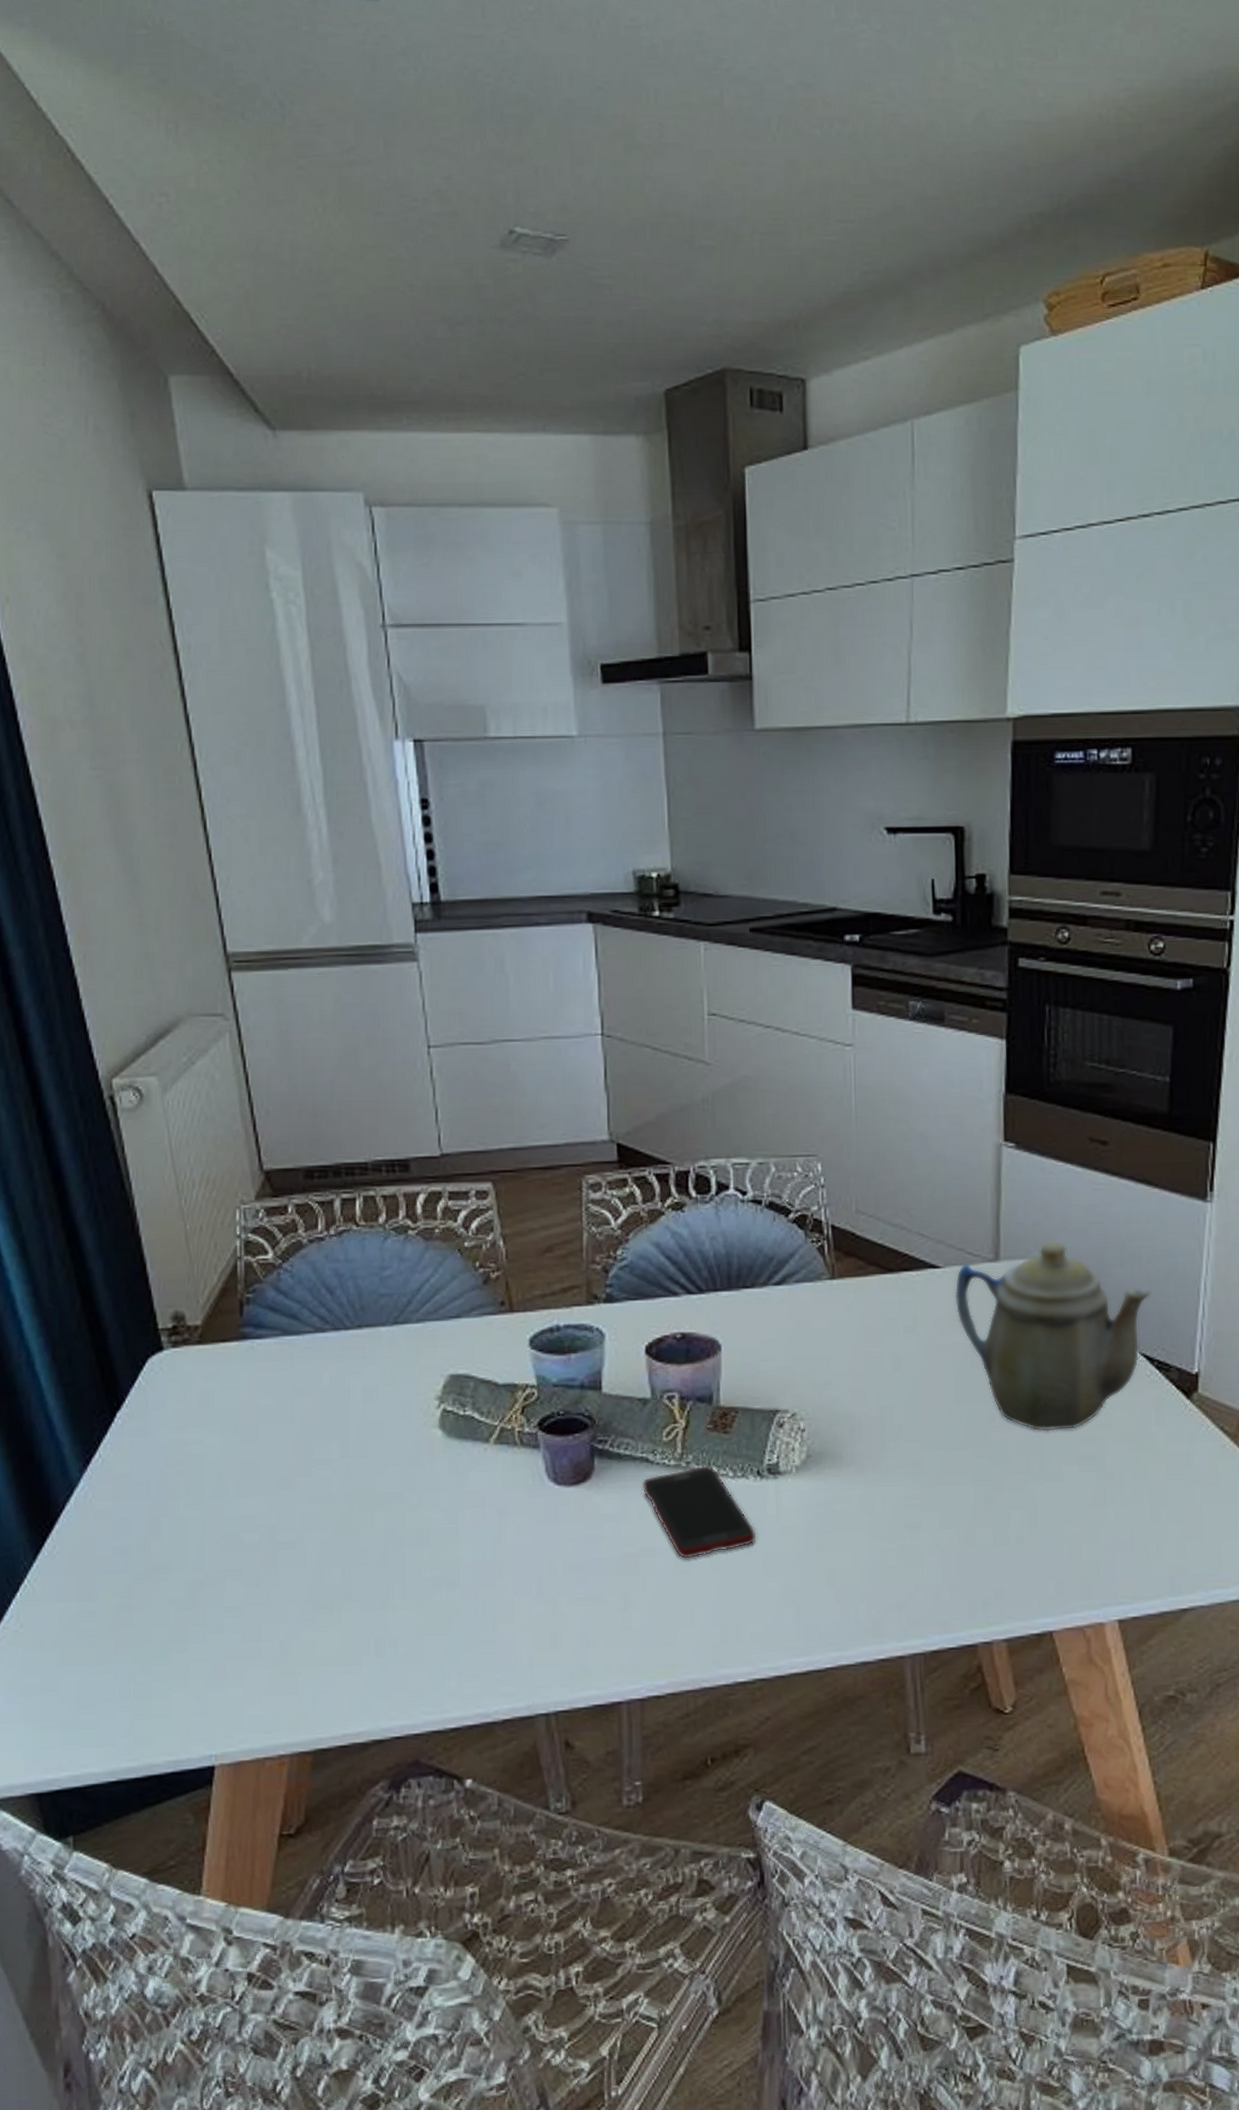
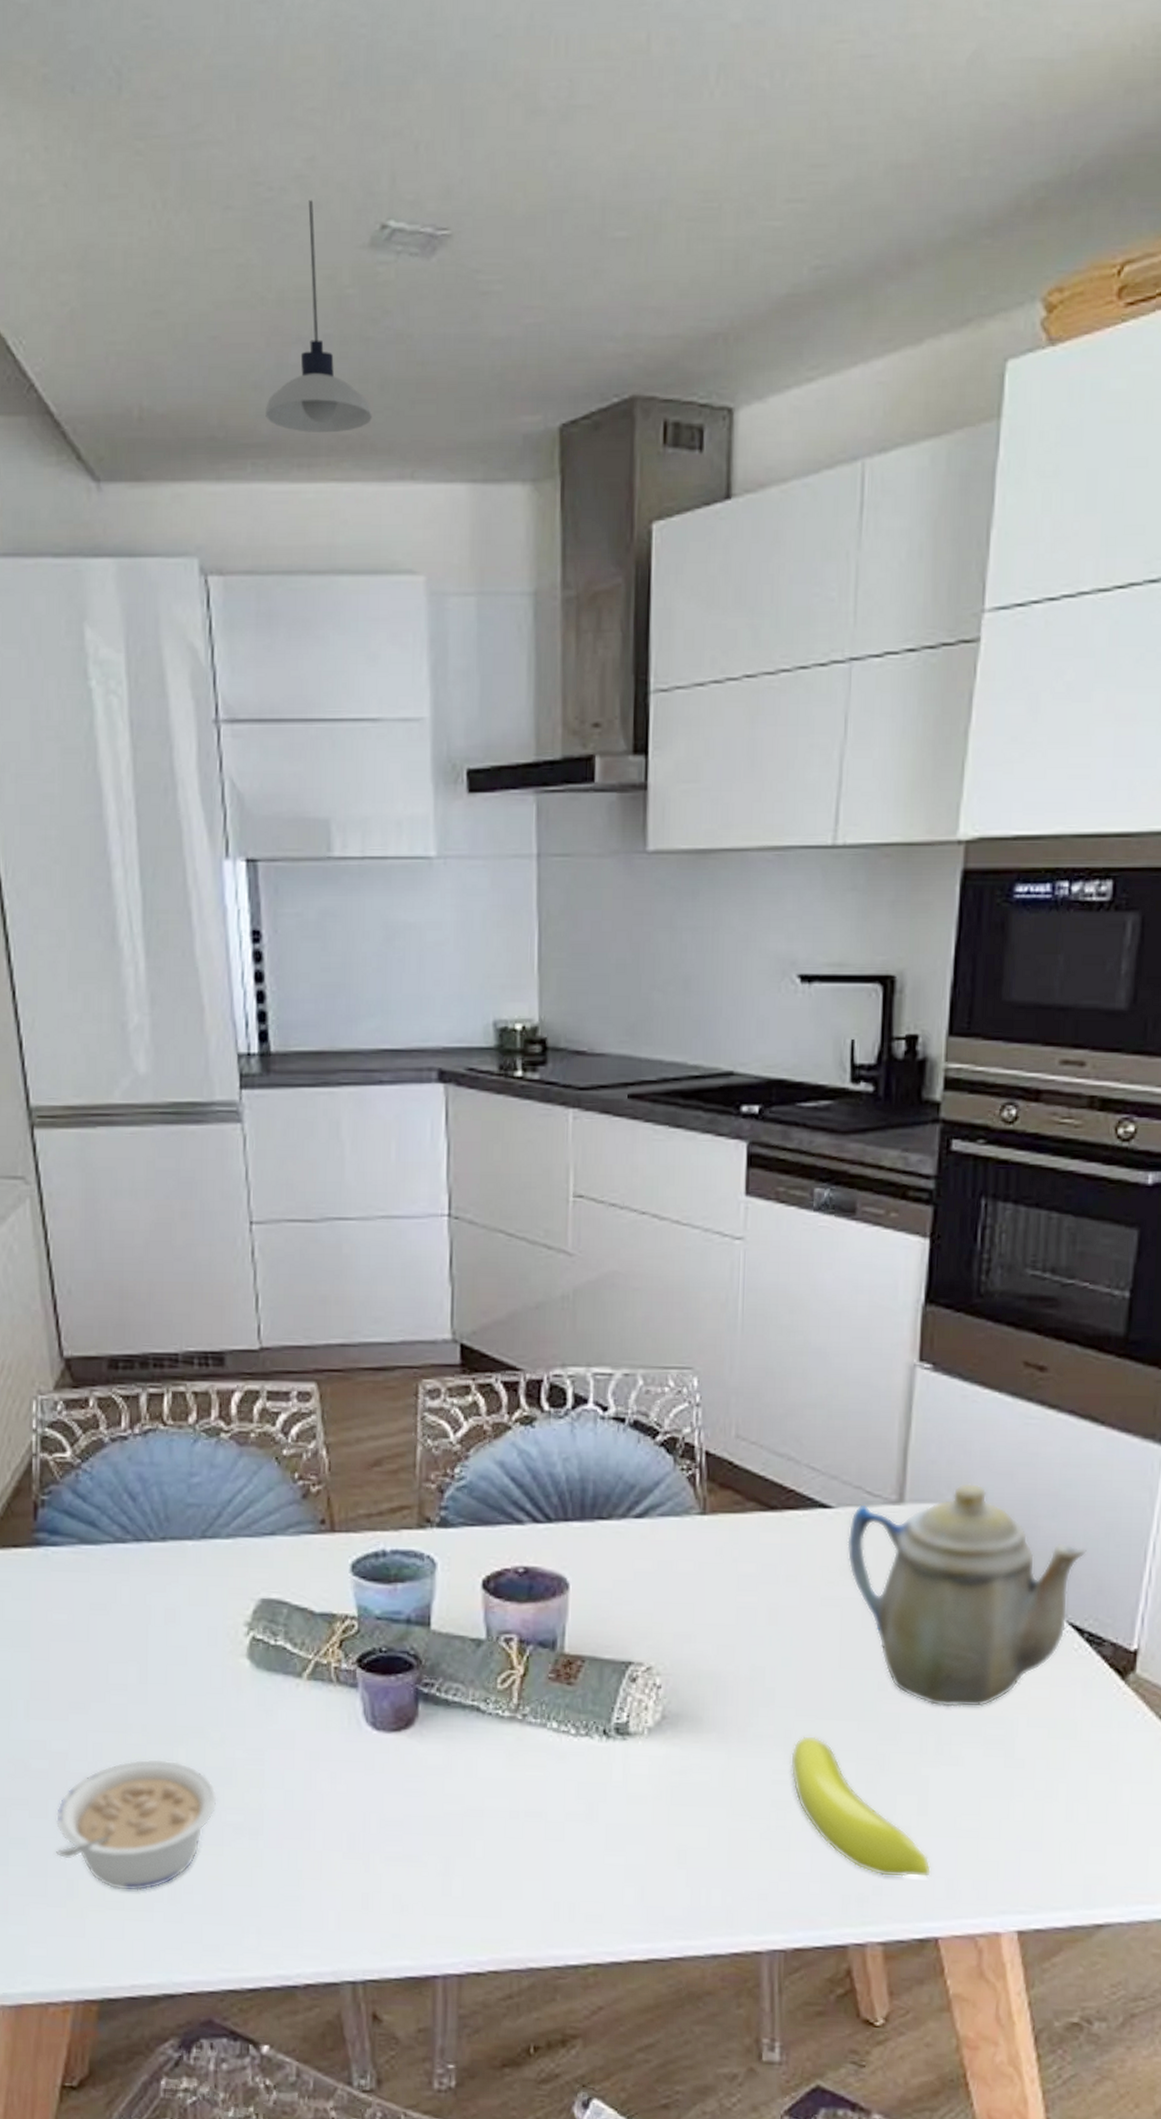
legume: none [267,1524,416,1648] -> present [55,1758,217,1892]
pendant light: none [417,209,508,394] -> present [265,200,372,433]
cell phone: present [642,1465,757,1559] -> none [471,1719,599,1824]
banana: none [918,1464,1042,1581] -> present [790,1736,931,1878]

